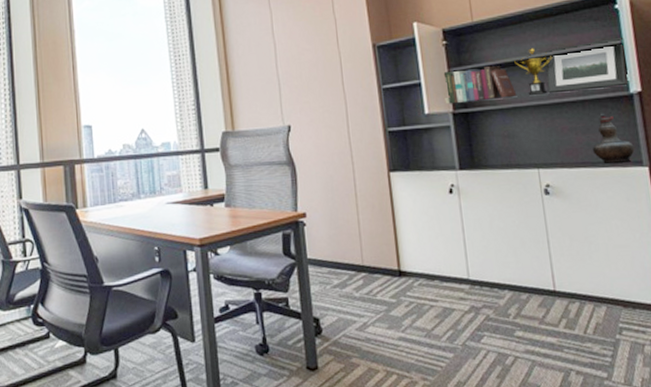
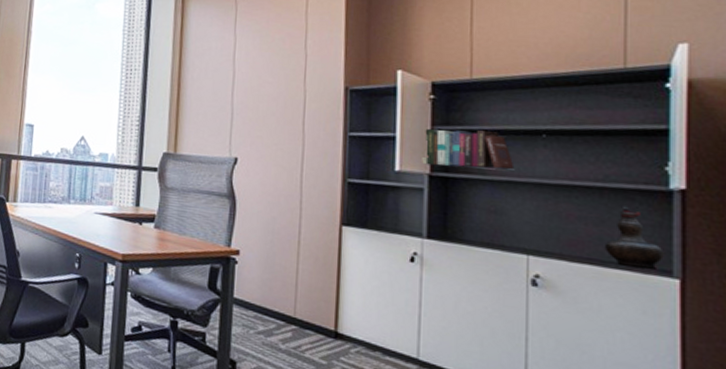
trophy: present [514,48,553,95] -> none [517,118,569,173]
picture frame: present [545,37,628,94] -> none [556,121,672,180]

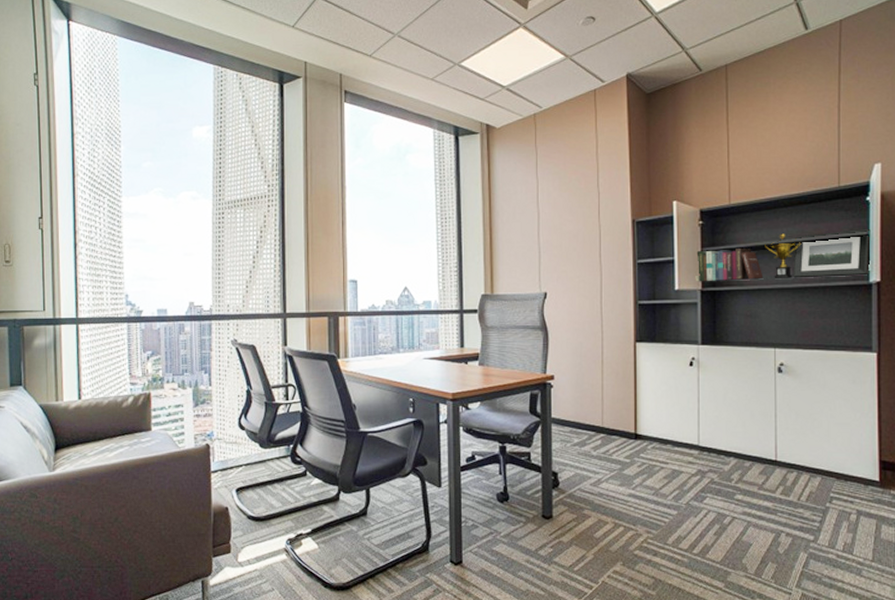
trophy: none [517,118,569,173] -> present [765,233,802,278]
picture frame: none [556,121,672,180] -> present [793,228,871,278]
decorative vase: present [606,206,664,269] -> none [828,299,866,347]

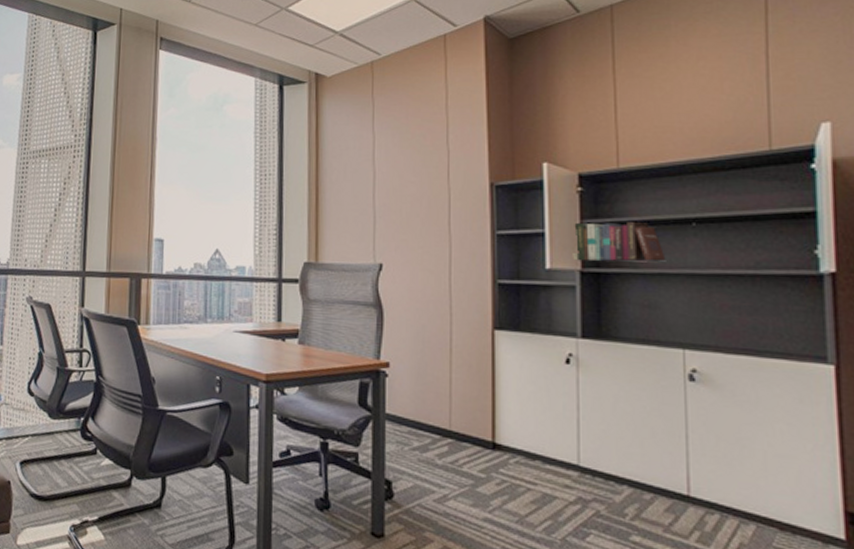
trophy: present [765,233,802,278] -> none [667,206,719,262]
picture frame: present [793,228,871,278] -> none [707,203,819,264]

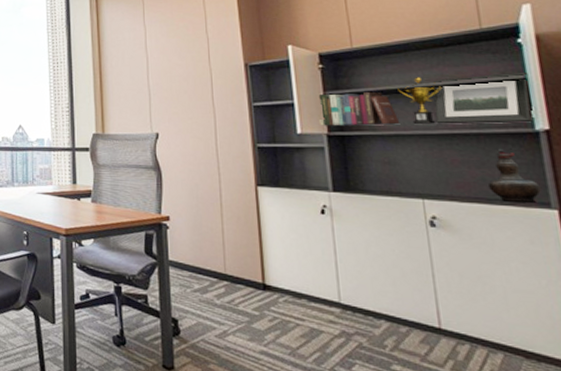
trophy: none [667,206,719,262] -> present [397,77,443,124]
picture frame: none [707,203,819,264] -> present [434,72,533,124]
decorative vase: none [760,292,818,356] -> present [489,148,541,203]

